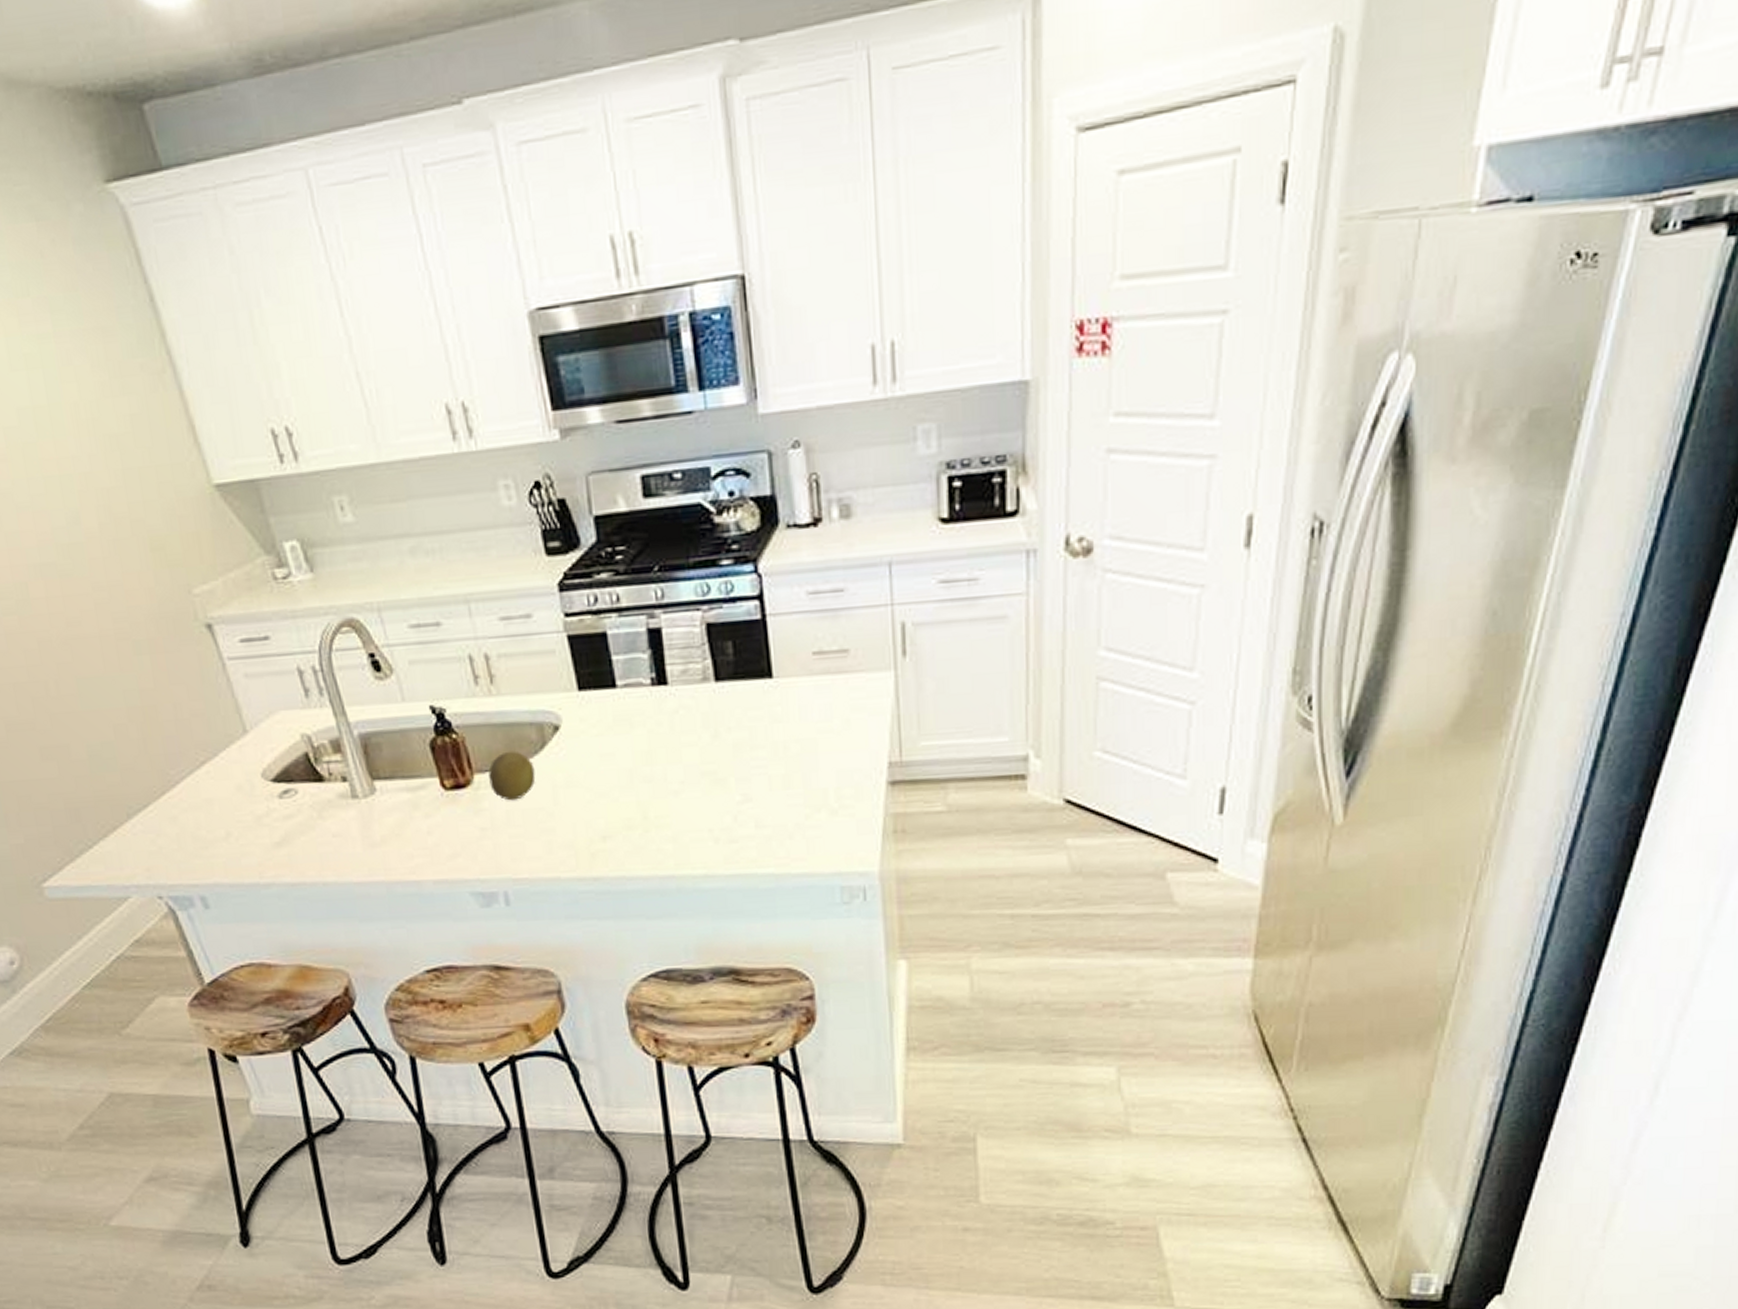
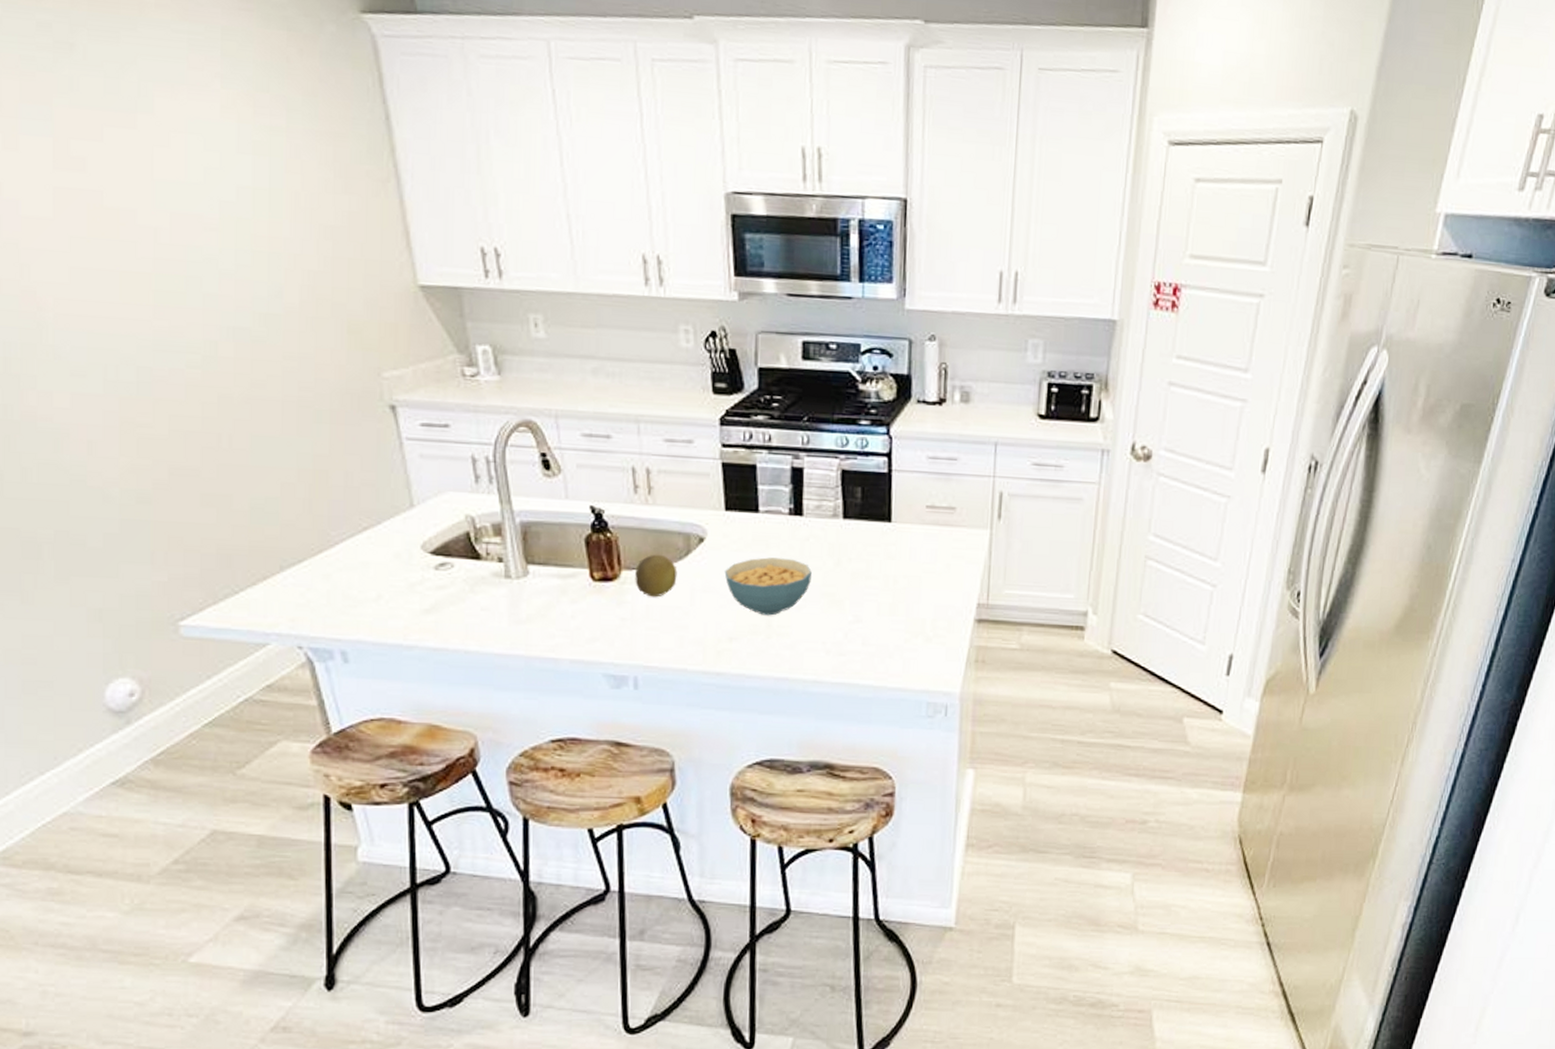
cereal bowl: none [586,737,687,807] -> present [724,557,812,616]

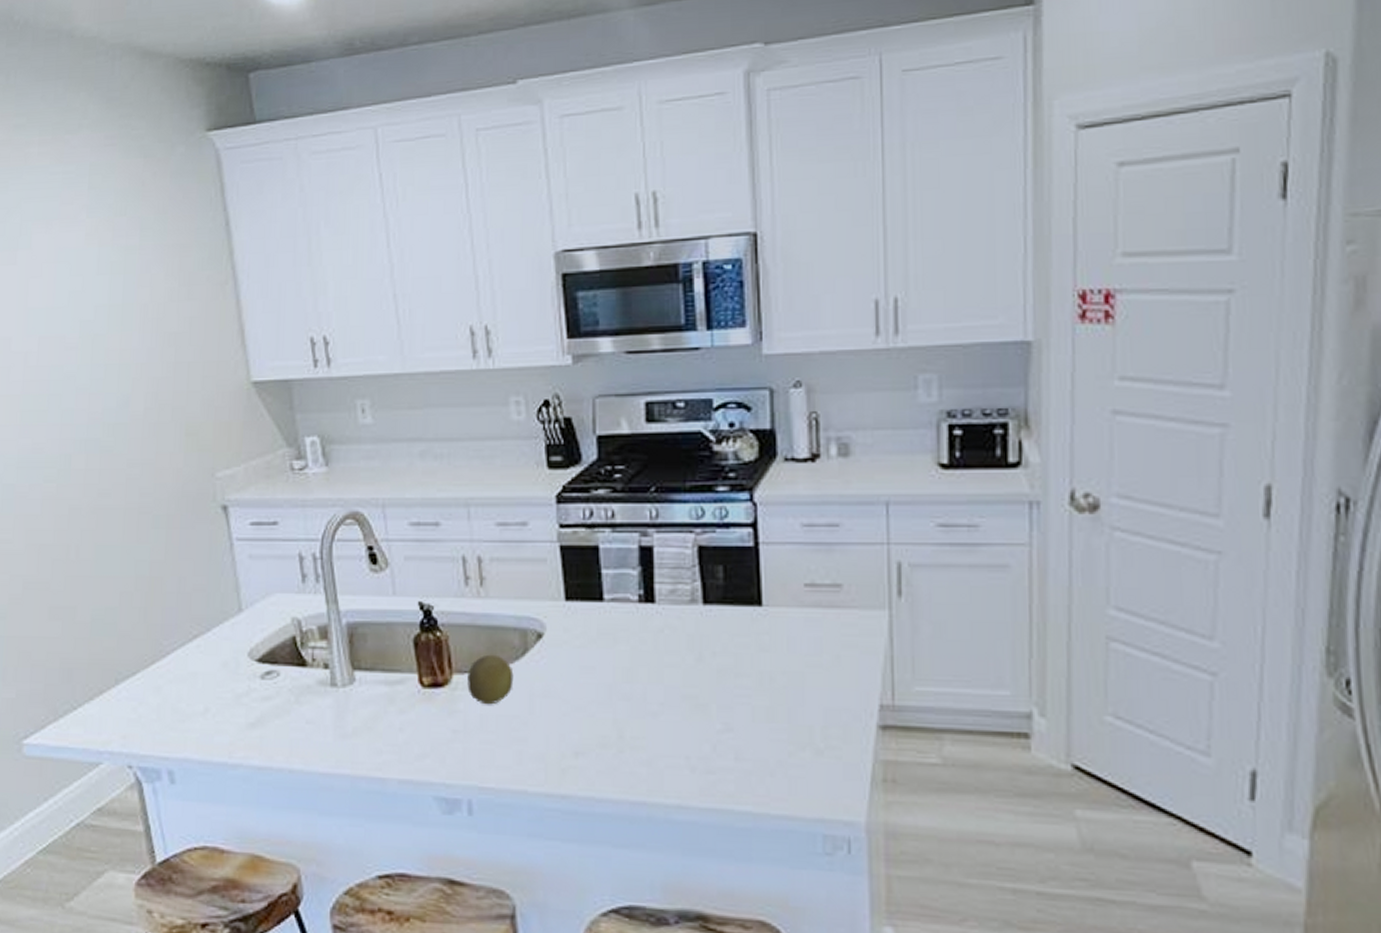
cereal bowl: present [724,557,812,616] -> none [566,654,669,725]

